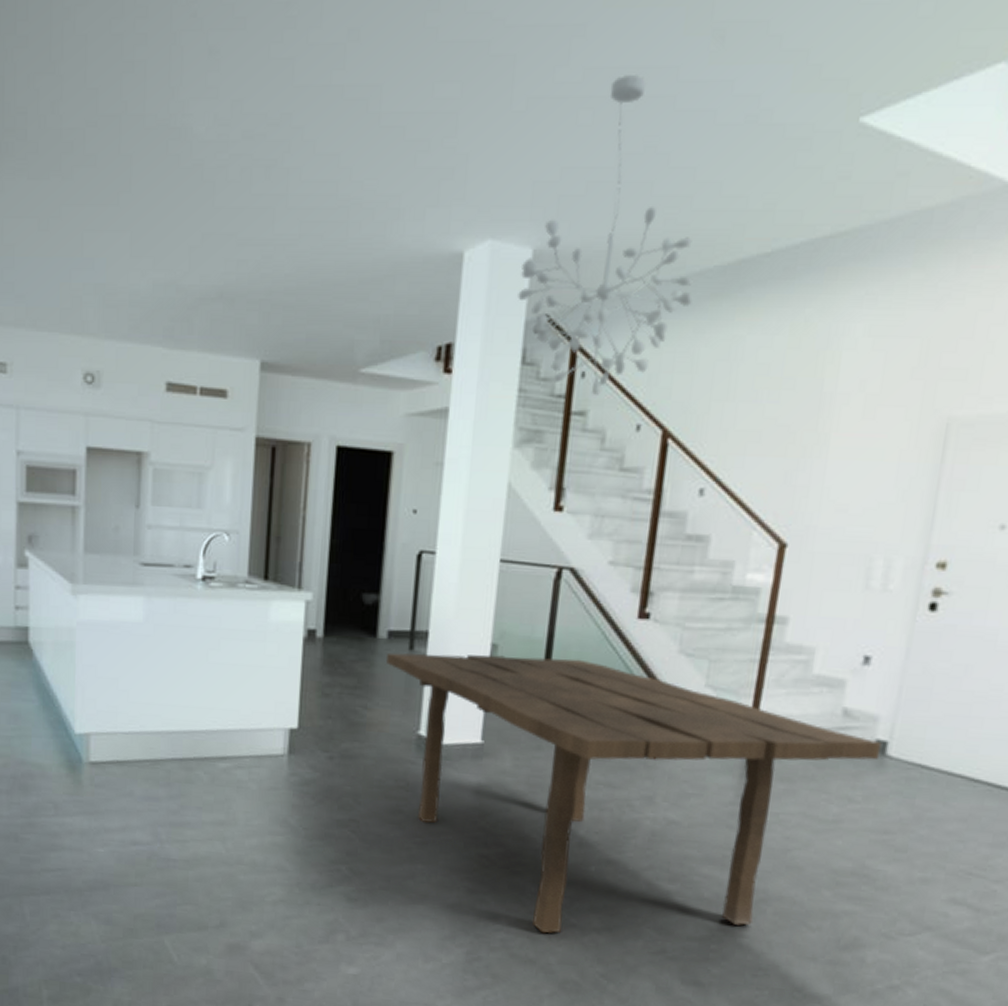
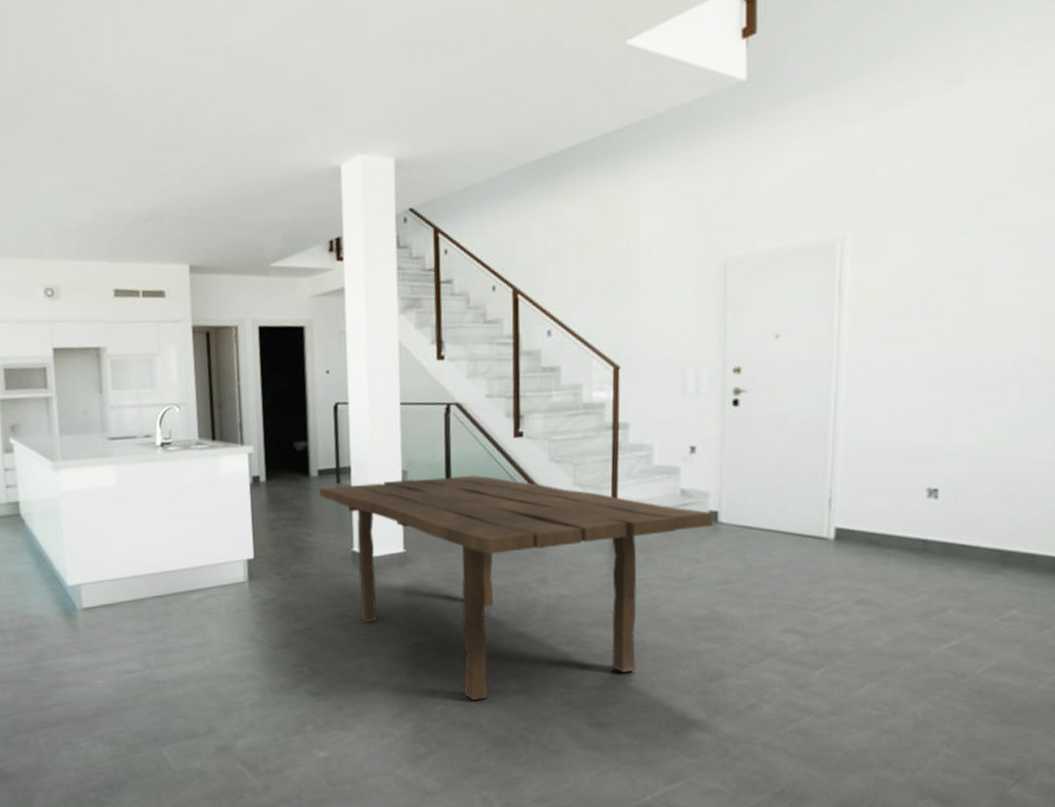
chandelier: present [518,73,693,395] -> none [387,20,522,266]

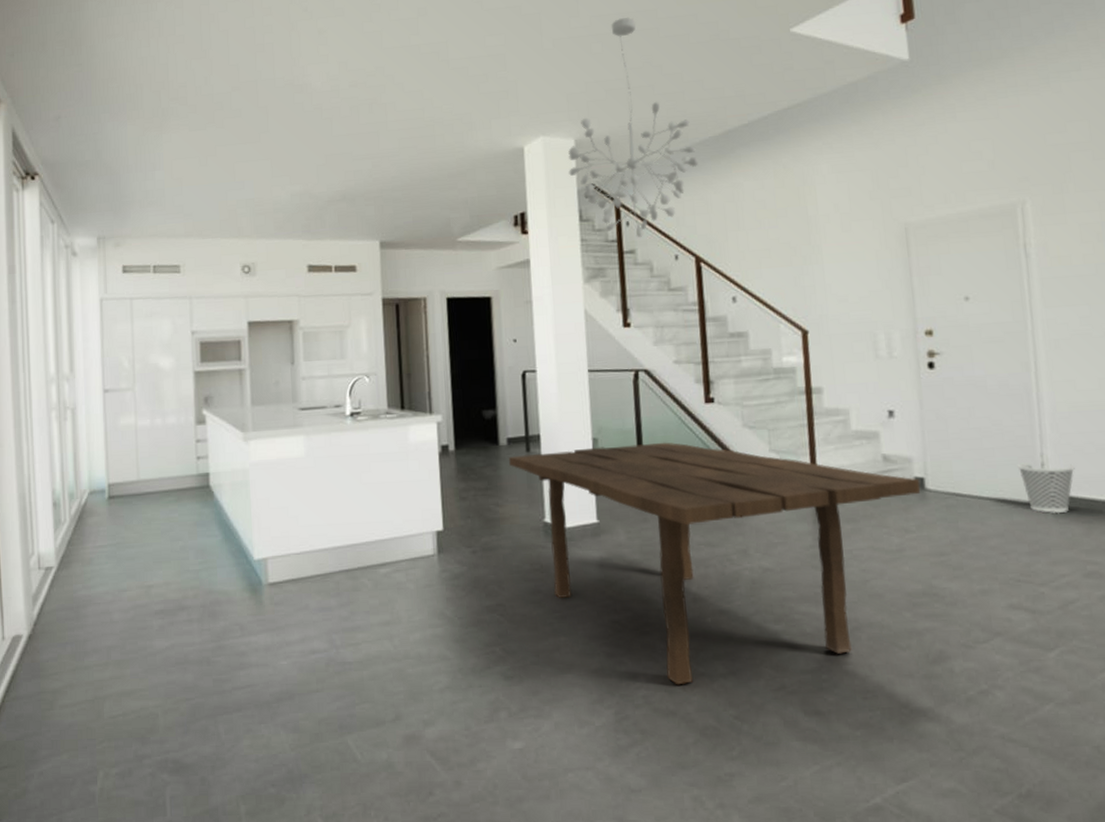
chandelier: none [387,20,522,266] -> present [568,16,699,237]
wastebasket: none [806,497,860,546] -> present [1017,462,1075,514]

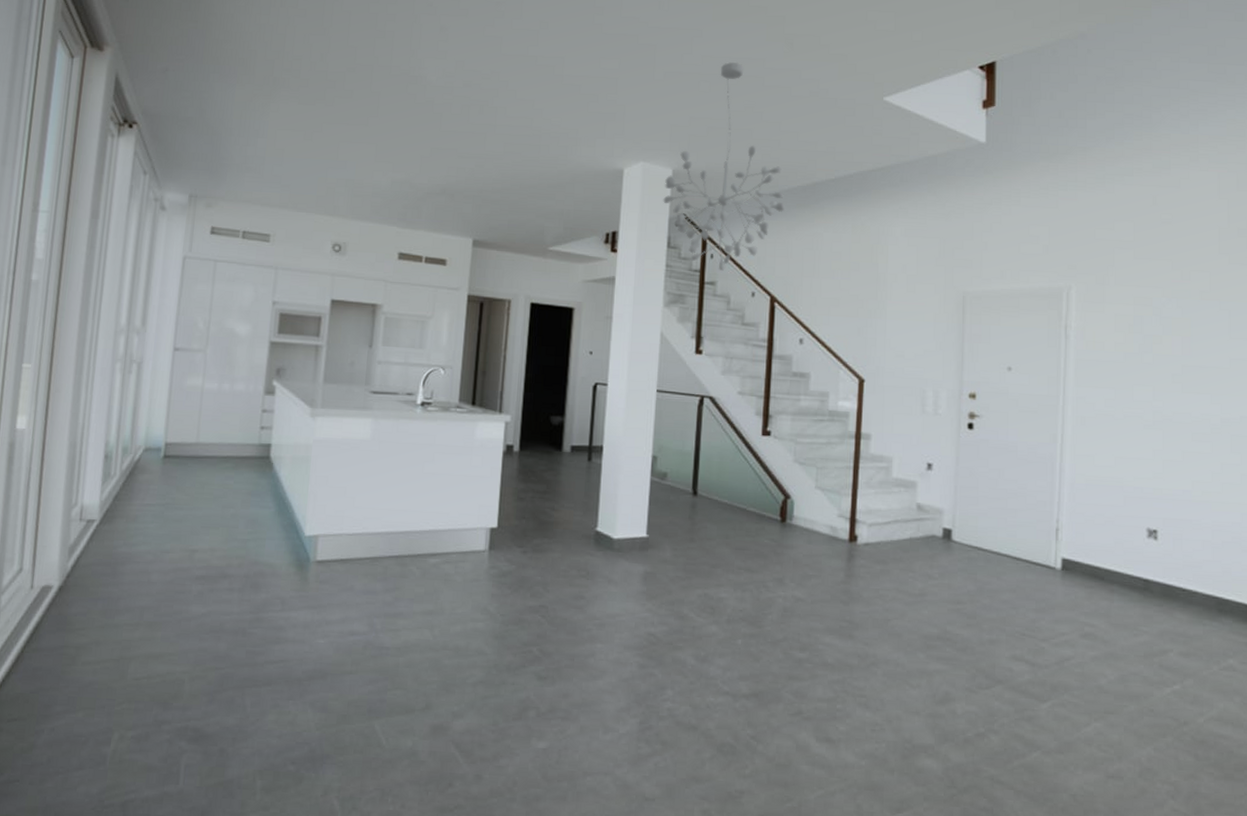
dining table: present [509,442,921,685] -> none [570,463,948,702]
wastebasket: present [1017,462,1075,514] -> none [1035,526,1085,577]

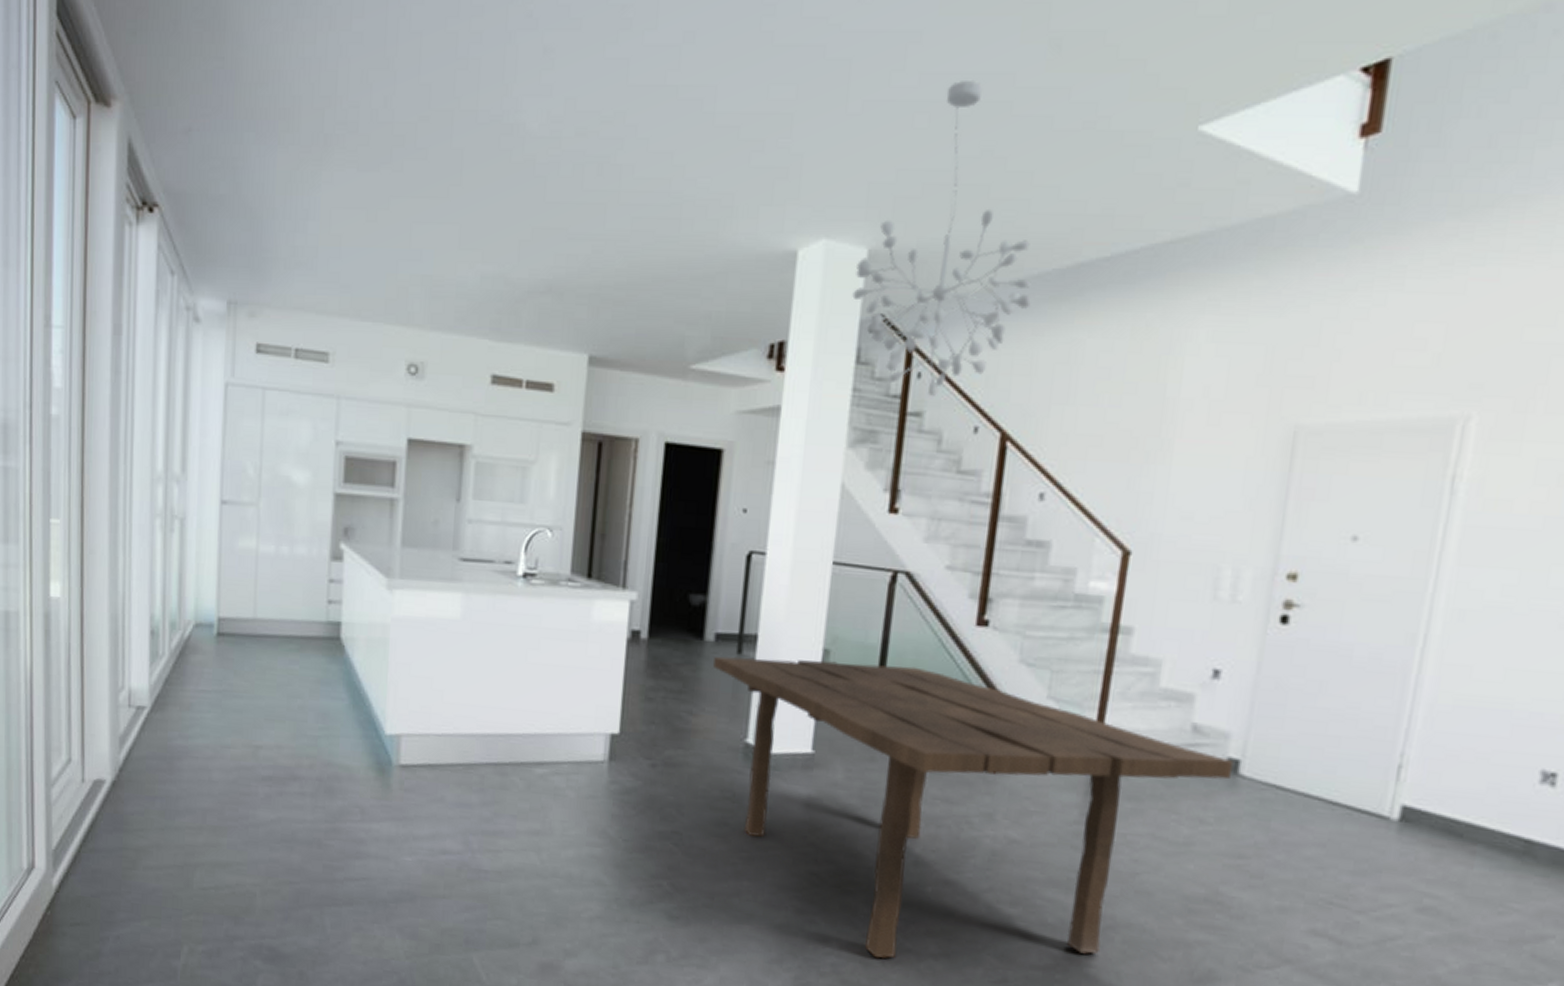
dining table: none [570,463,948,702] -> present [713,656,1234,959]

